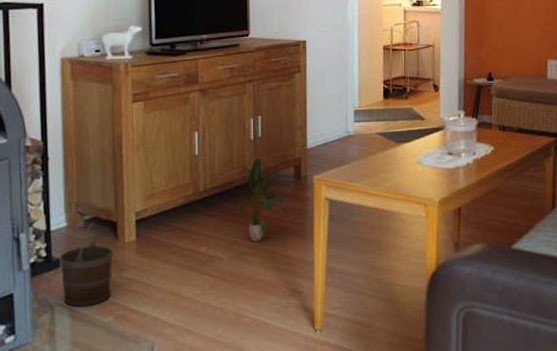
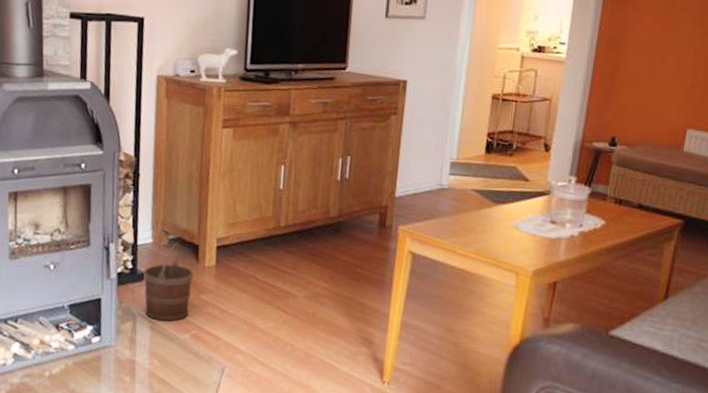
potted plant: present [229,159,287,241] -> none [310,201,368,285]

